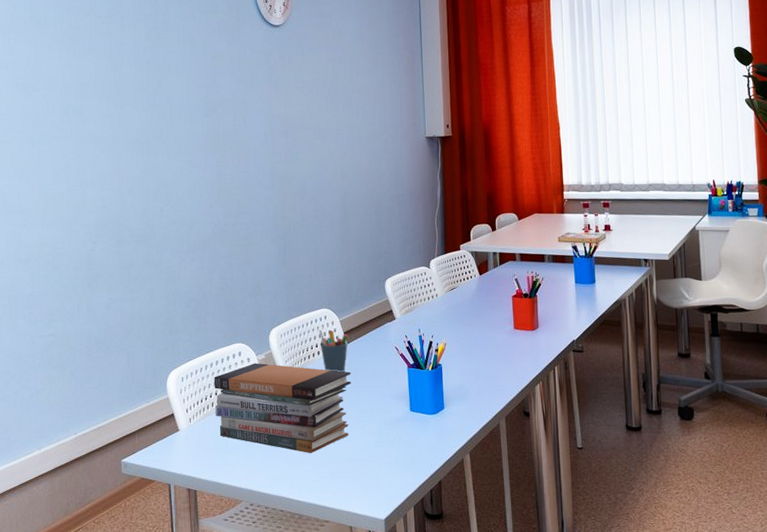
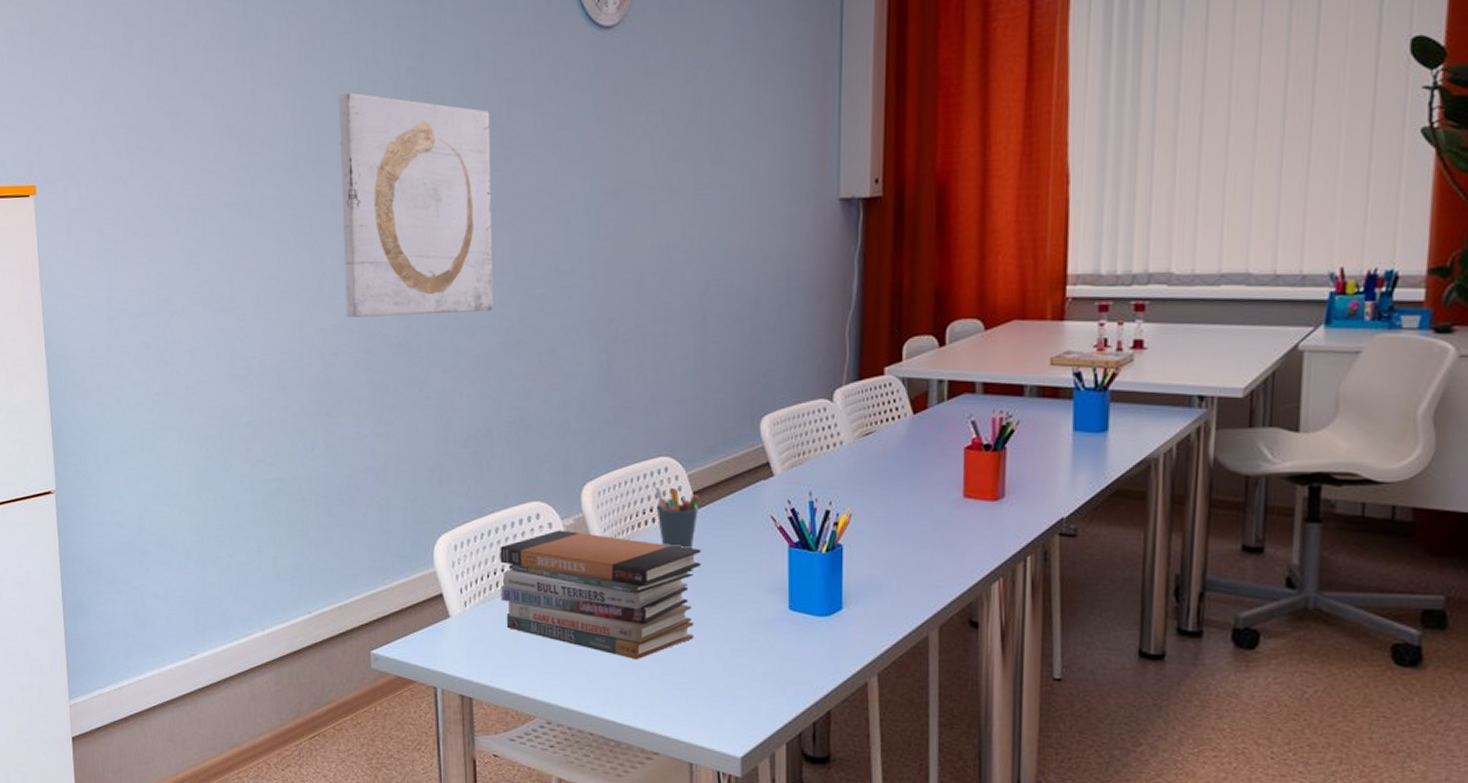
wall art: none [97,63,206,217] -> present [339,92,493,317]

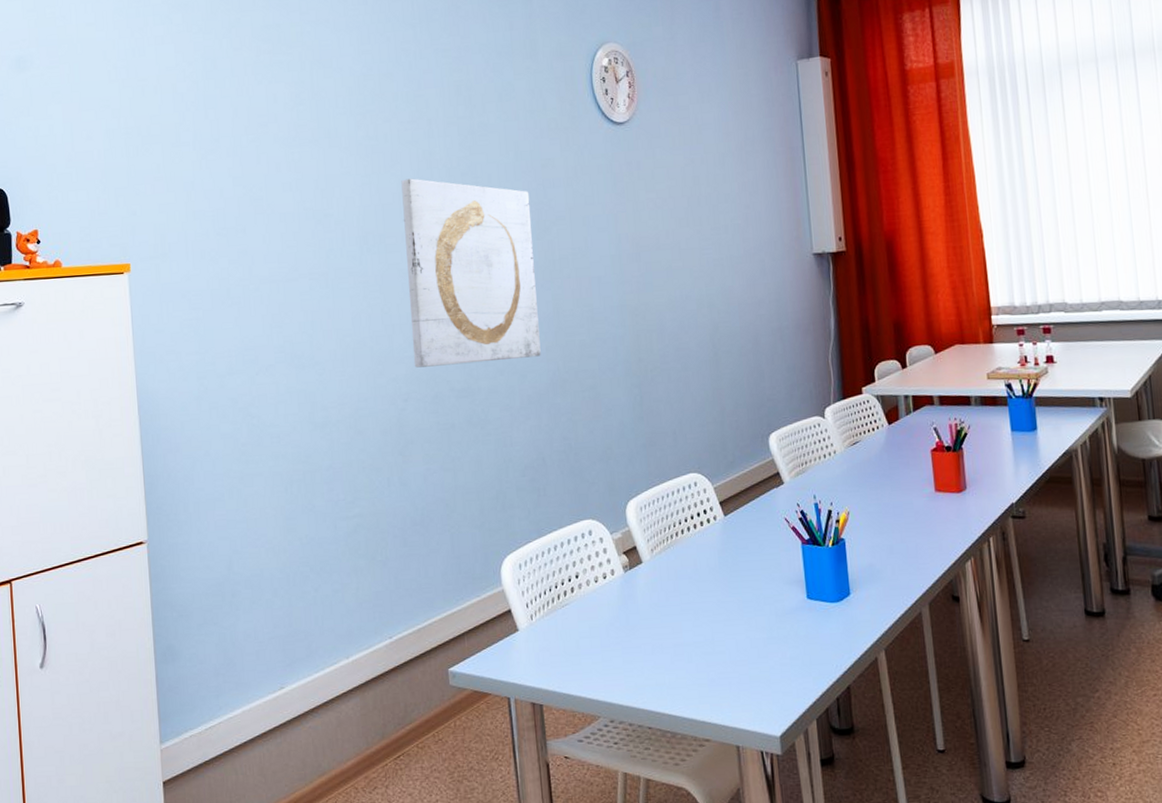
book stack: present [500,530,701,660] -> none [559,543,732,656]
pen holder: present [654,487,700,549] -> none [687,500,725,553]

